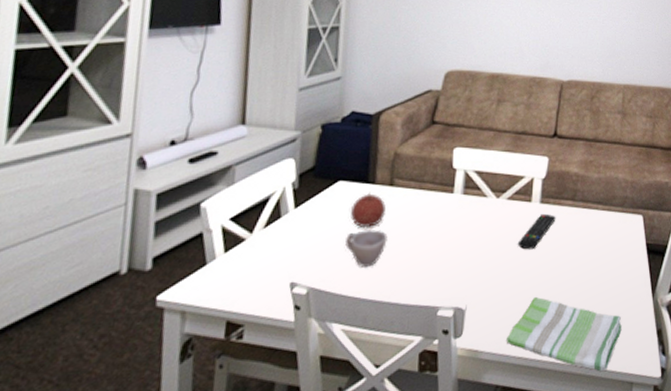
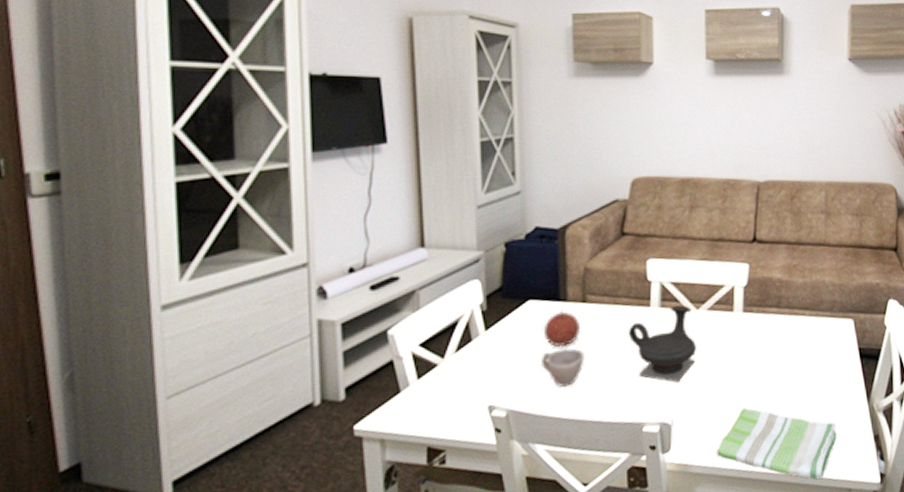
teapot: none [431,193,494,268] -> present [629,305,696,382]
remote control: present [517,213,556,250] -> none [721,322,761,361]

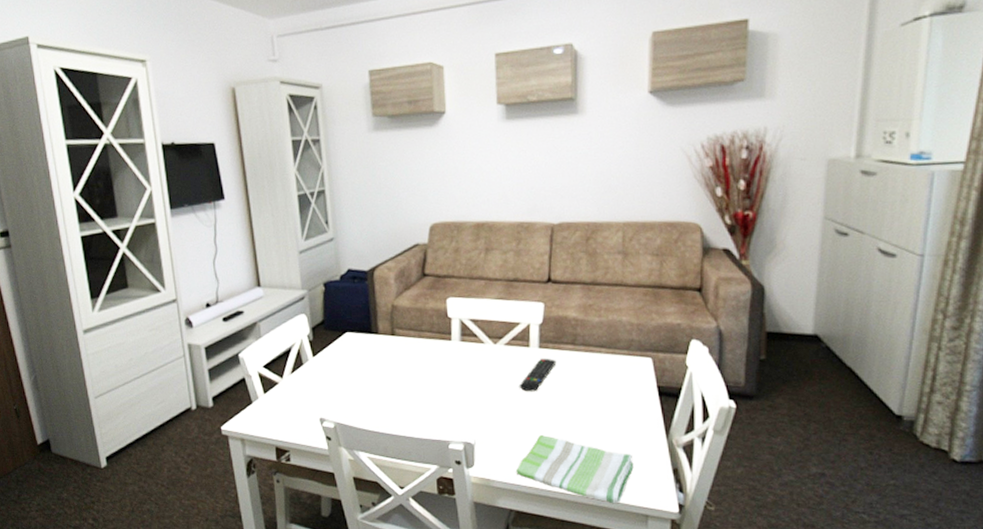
cup: present [542,348,585,387] -> none [360,374,396,406]
fruit: present [544,310,580,347] -> none [361,341,391,373]
teapot: present [629,305,696,382] -> none [433,340,495,408]
remote control: none [721,322,761,361] -> present [519,358,556,392]

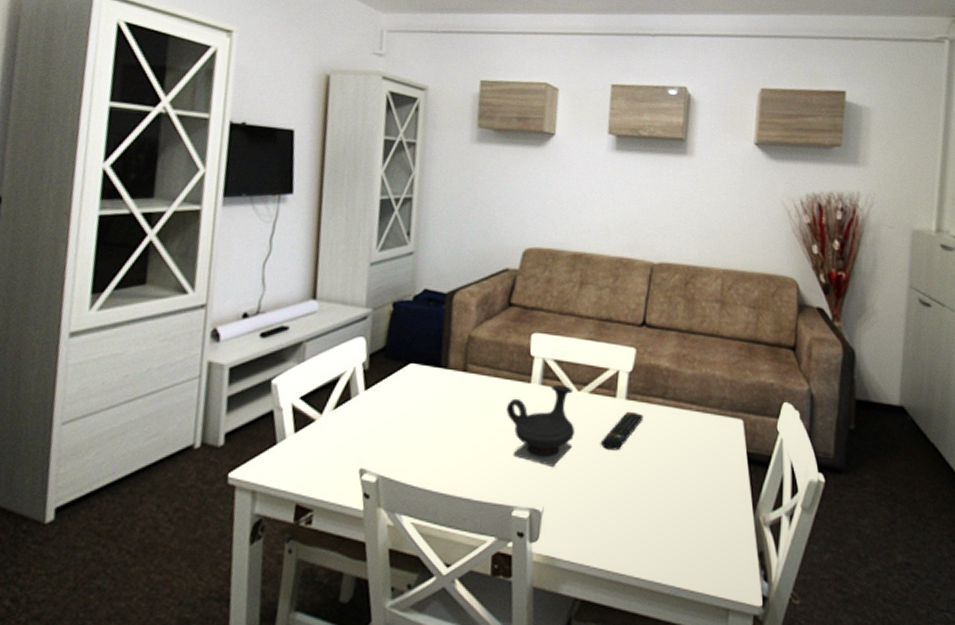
teapot: none [433,340,495,408] -> present [507,384,574,467]
dish towel: present [516,434,634,504] -> none [587,503,717,594]

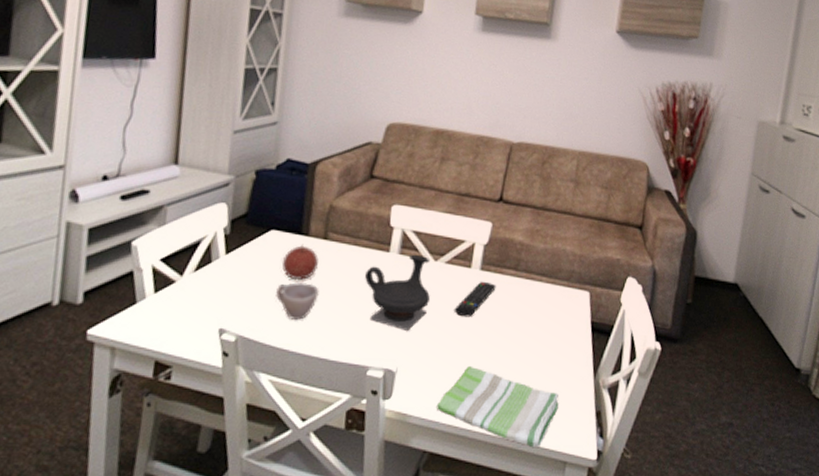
cup: none [416,417,460,458] -> present [276,282,319,320]
fruit: none [422,377,458,416] -> present [282,244,318,281]
dish towel: none [587,503,717,594] -> present [437,365,559,448]

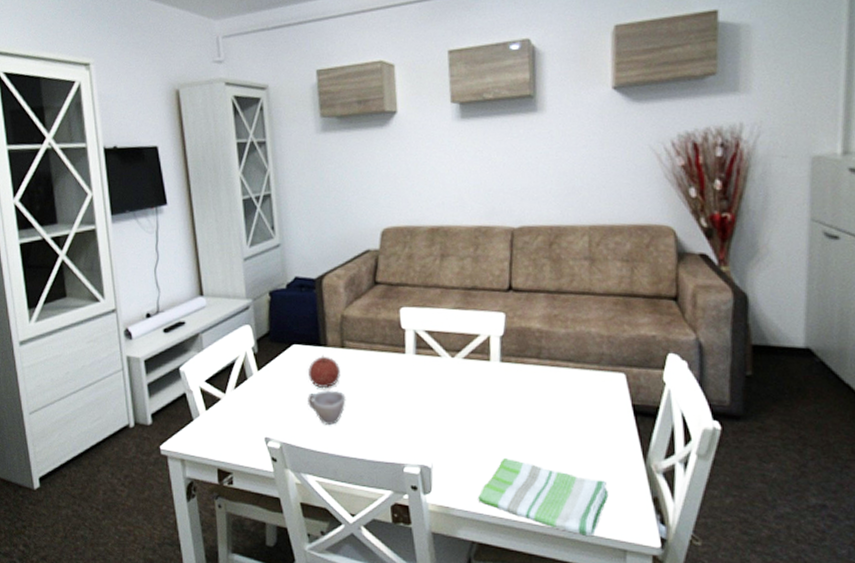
teapot: present [365,254,430,331] -> none [386,353,453,428]
remote control: present [454,281,496,317] -> none [479,373,520,410]

